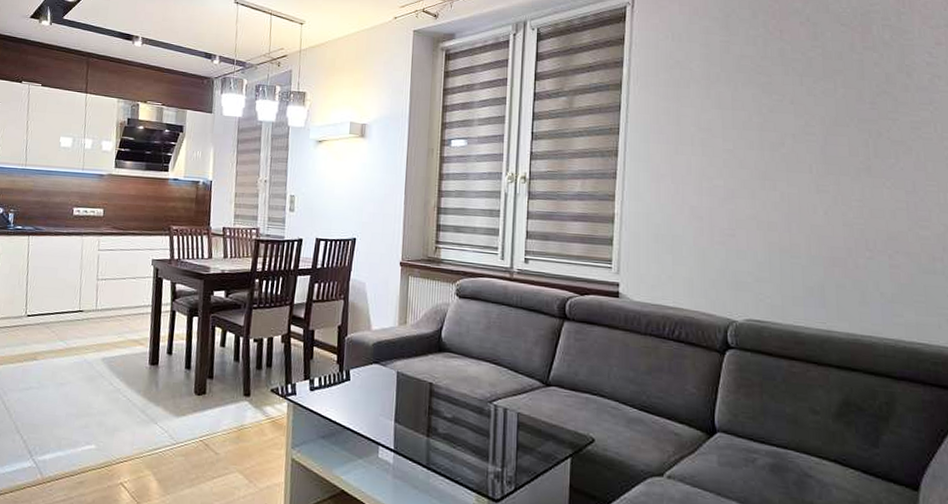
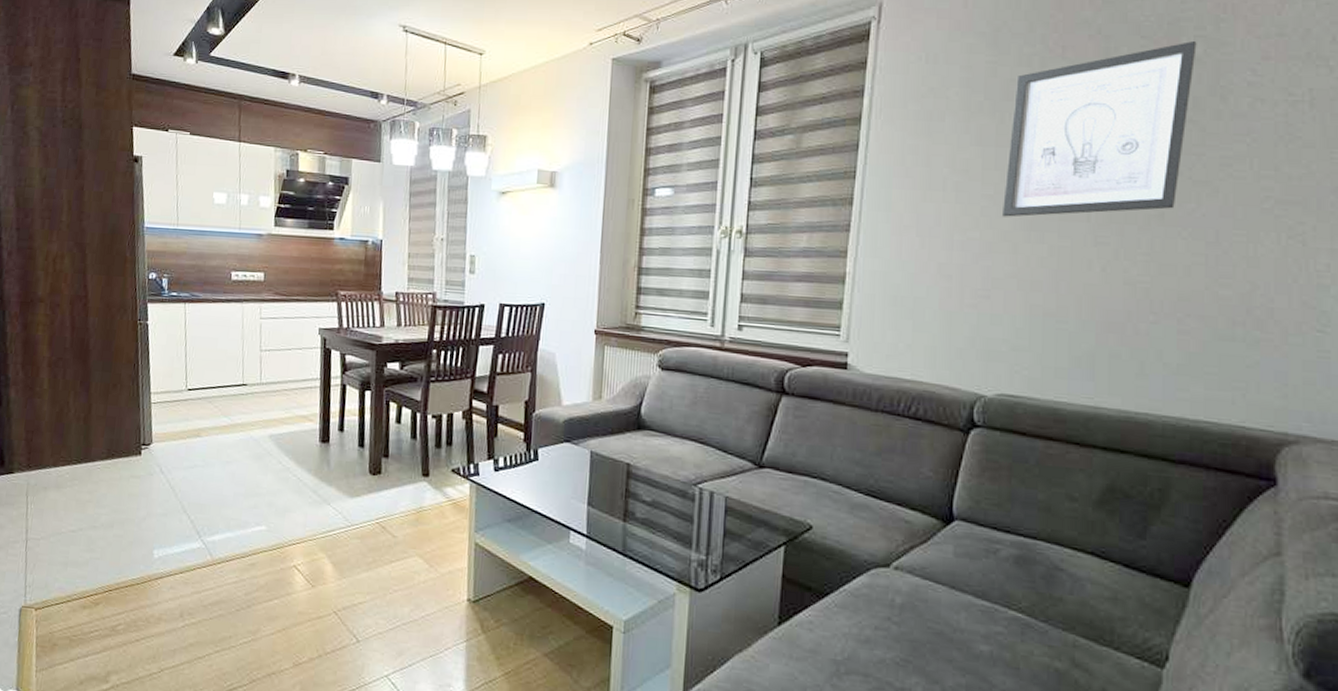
wall art: none [741,28,885,168] -> present [1003,40,1197,217]

